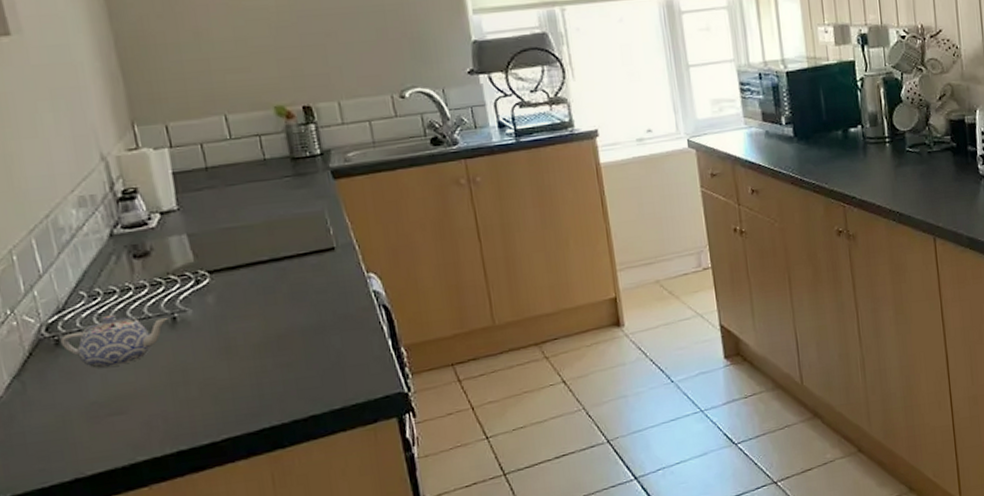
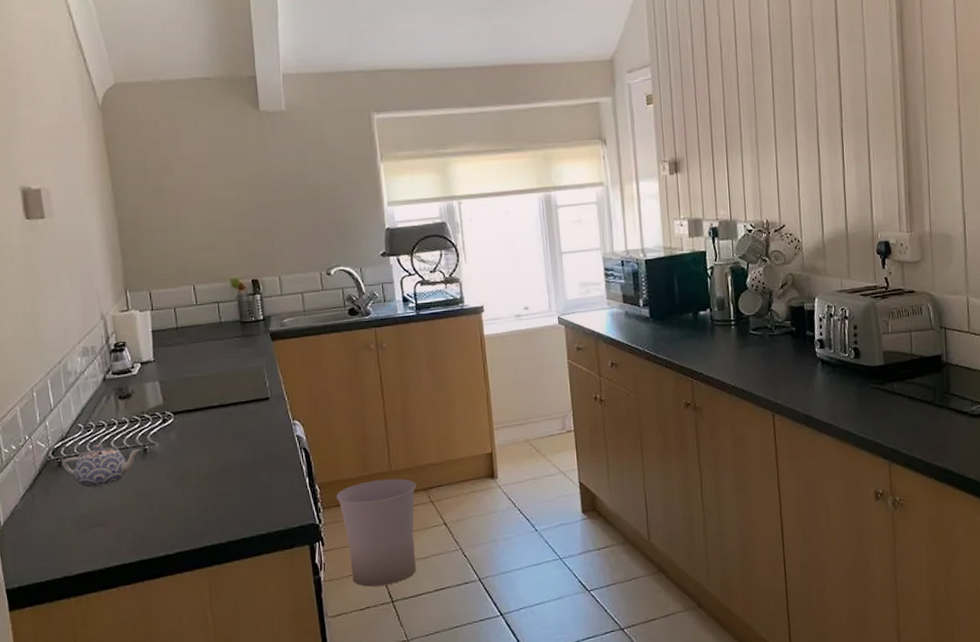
waste bin: none [427,333,531,460] -> present [336,478,417,587]

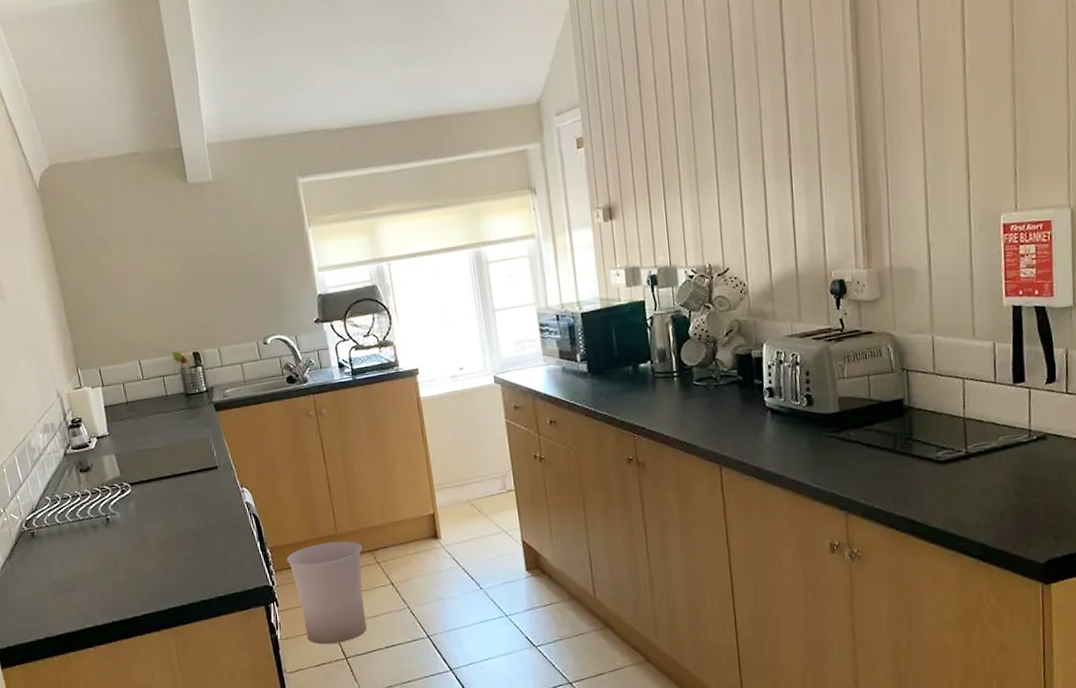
teapot: present [62,443,141,488] -> none [34,514,104,556]

